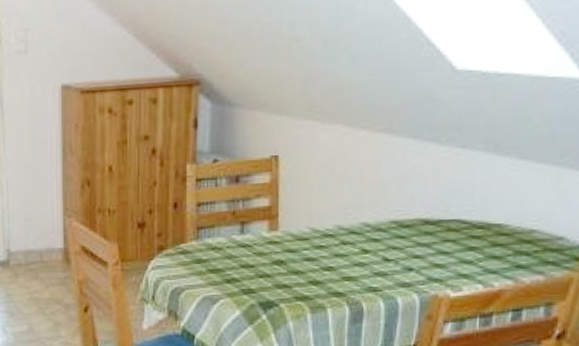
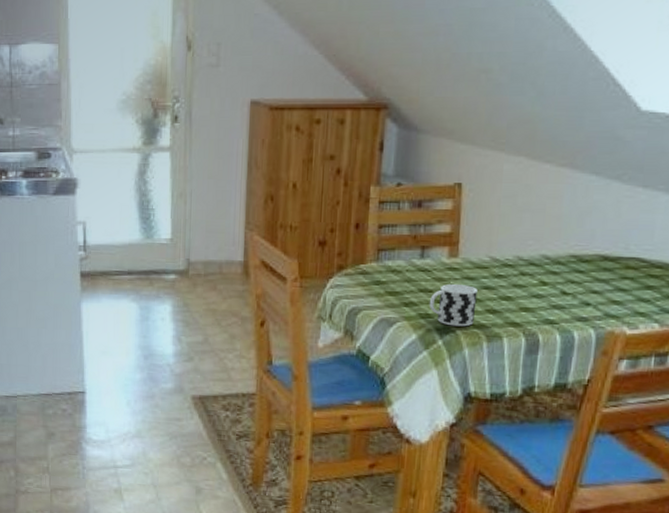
cup: none [251,257,299,300] -> present [429,283,478,327]

